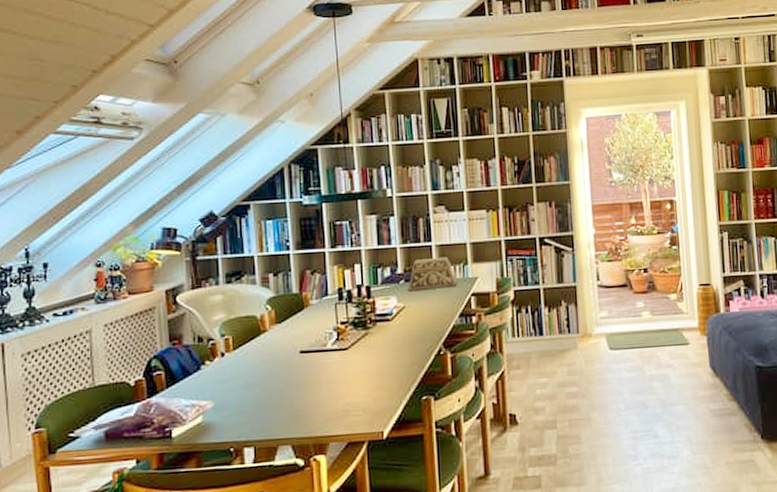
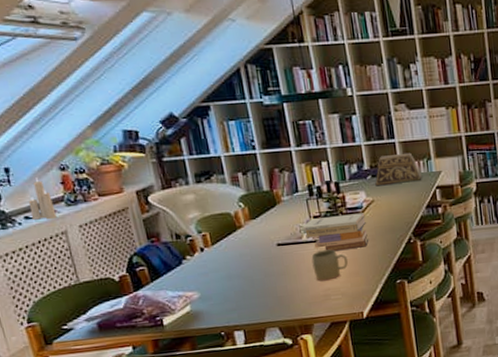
candle: none [59,273,84,318] -> present [28,177,57,220]
books: none [326,320,396,362] -> present [300,213,368,252]
mug: none [334,359,372,394] -> present [311,249,348,281]

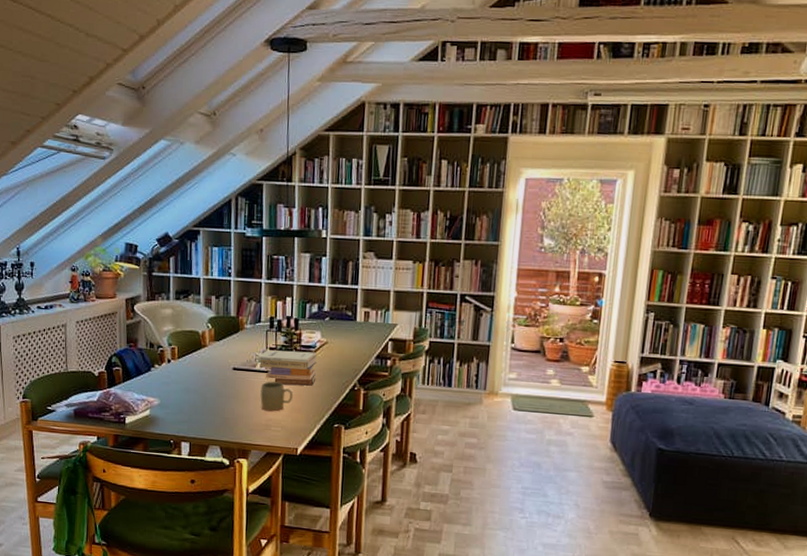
candle: present [28,177,57,220] -> none [42,274,61,313]
decorative box: present [375,152,422,187] -> none [332,300,378,331]

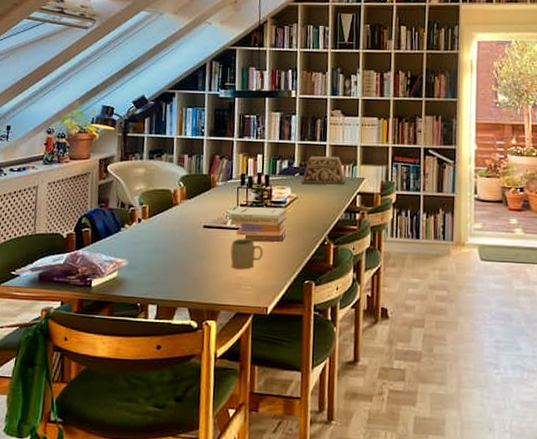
decorative box: none [332,300,378,331] -> present [301,156,346,185]

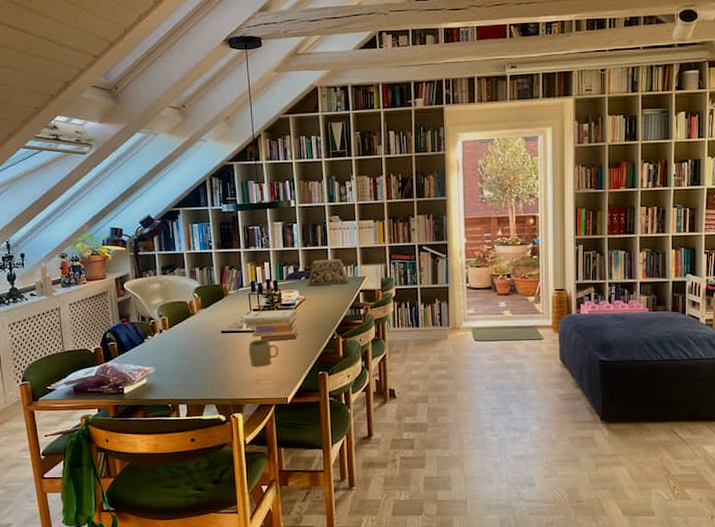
candle: none [14,137,35,175] -> present [34,262,54,298]

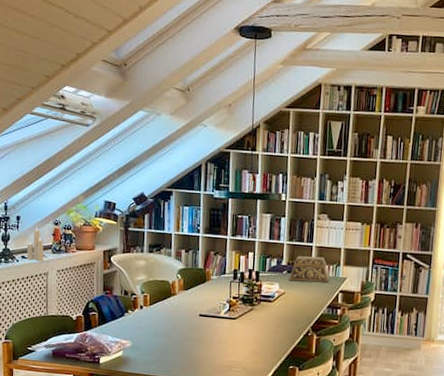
books: present [242,309,298,342] -> none [221,299,275,332]
mug: present [248,339,278,367] -> none [223,327,253,354]

